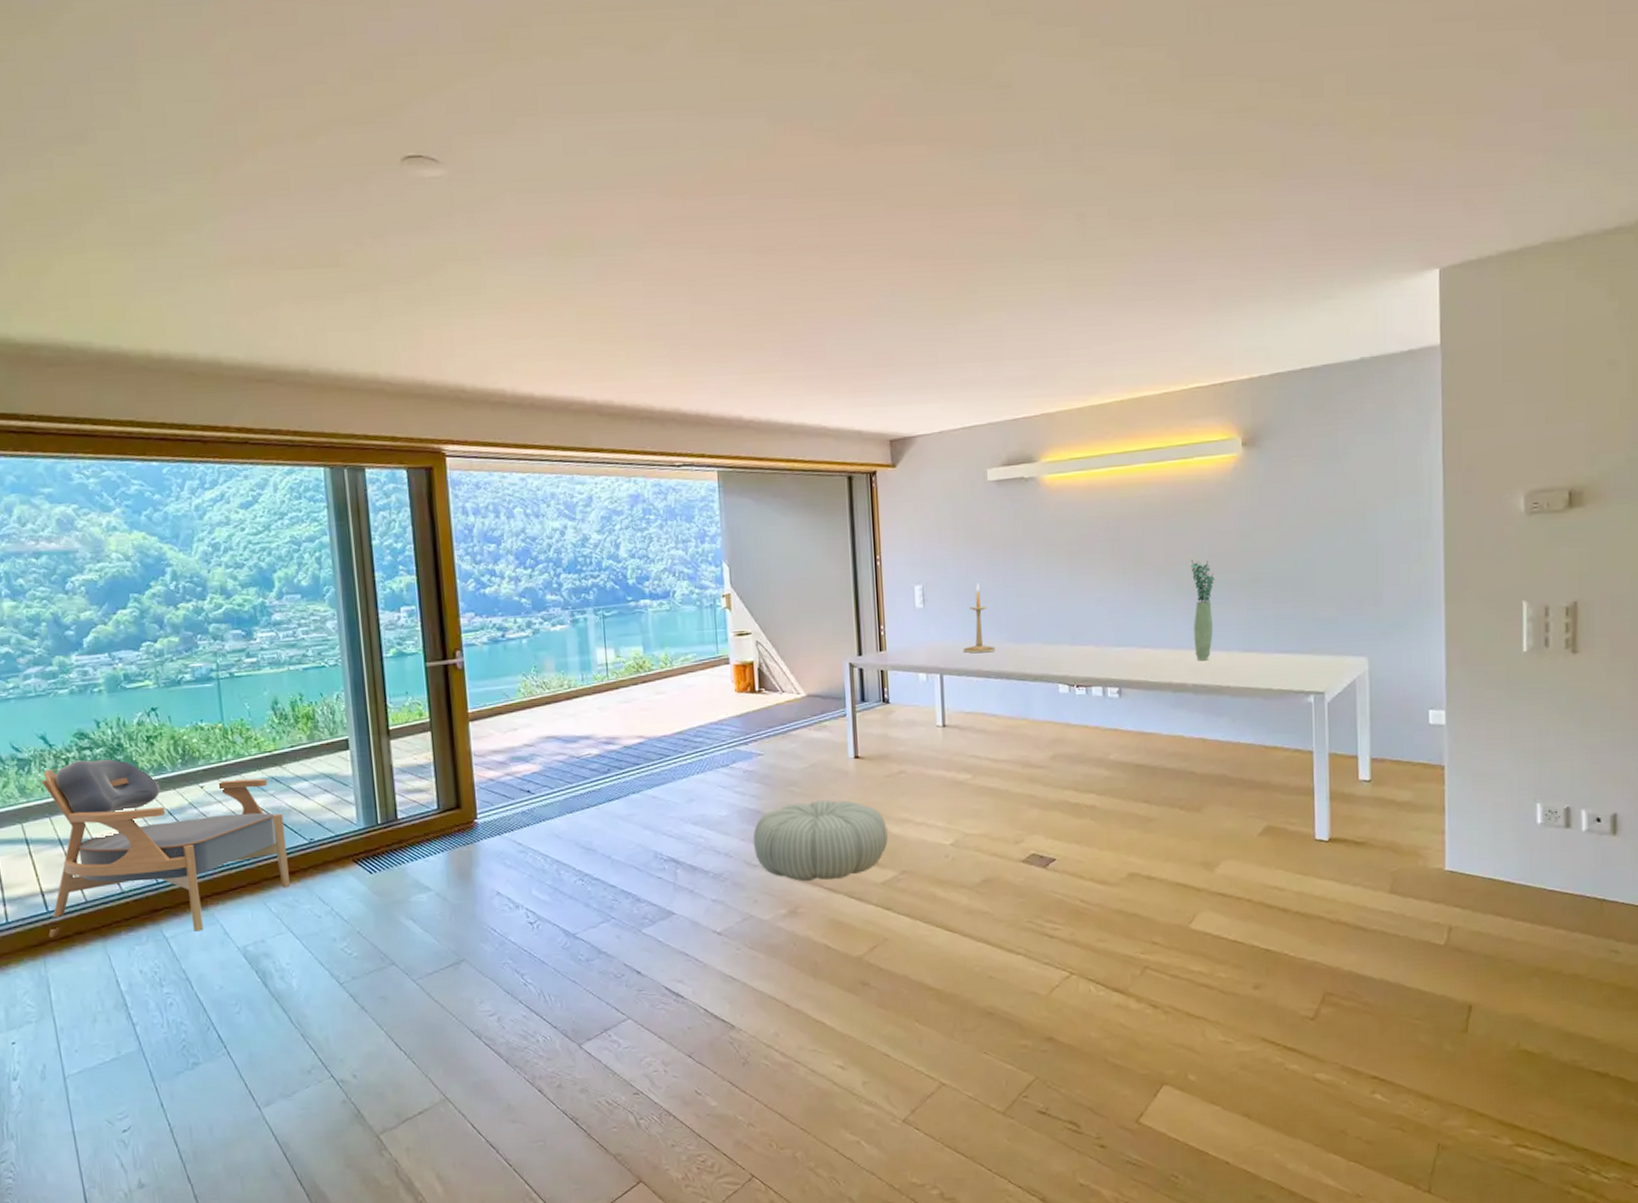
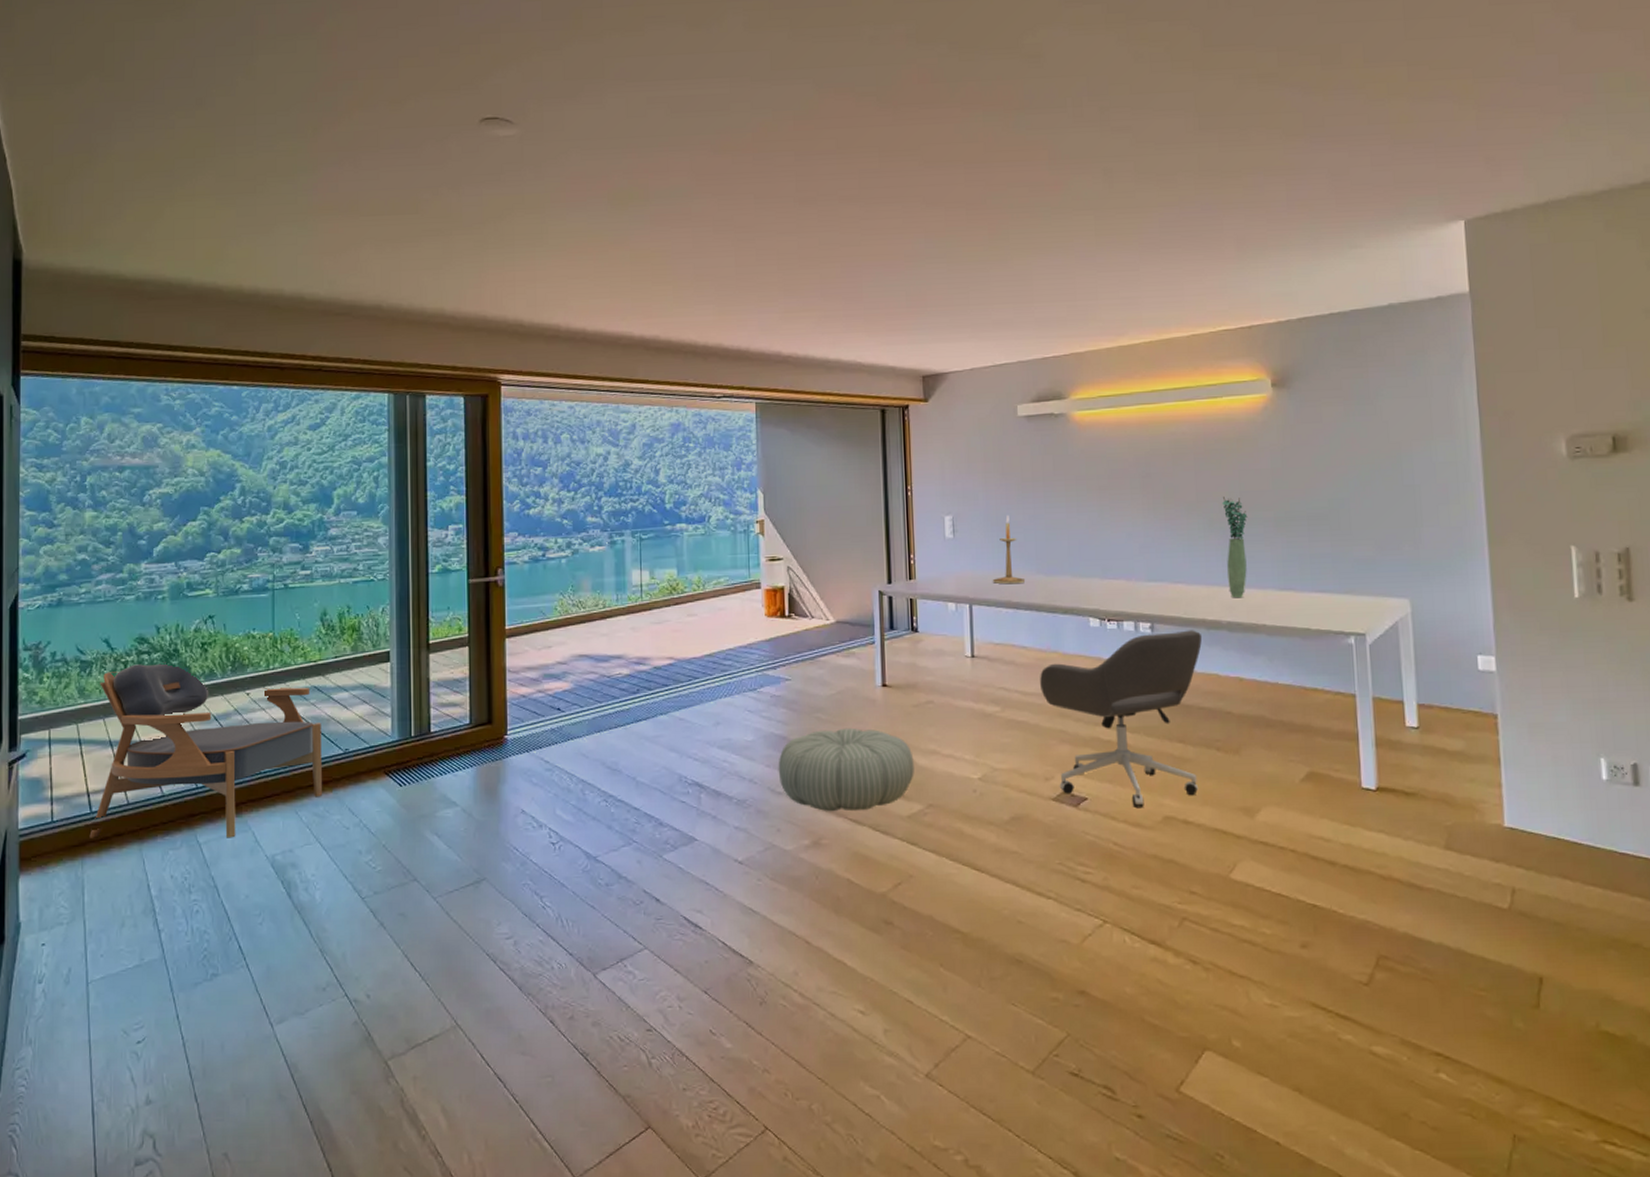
office chair: none [1010,693,1168,866] -> present [1040,630,1202,807]

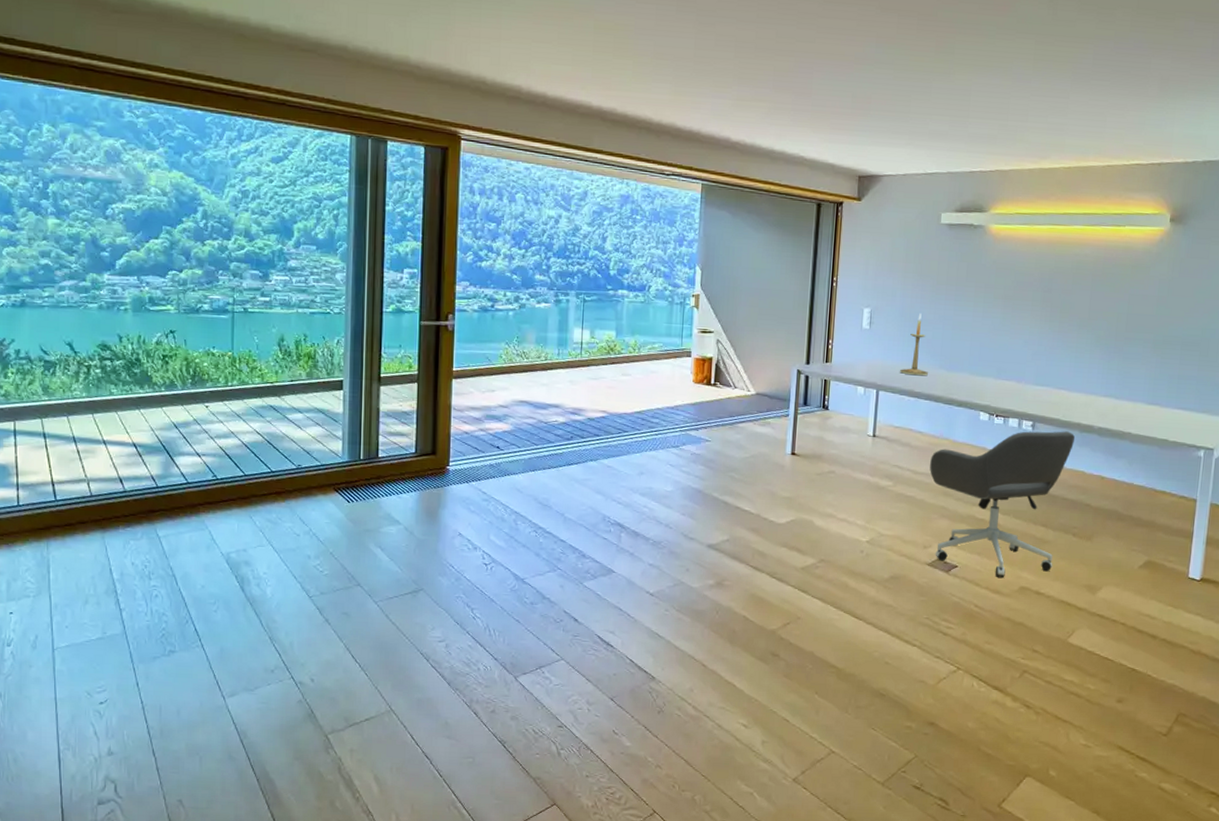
armchair: present [89,662,322,838] -> none [54,369,276,535]
pouf: present [778,727,914,811] -> none [692,487,812,559]
vase: present [1222,497,1248,598] -> none [1104,317,1131,408]

